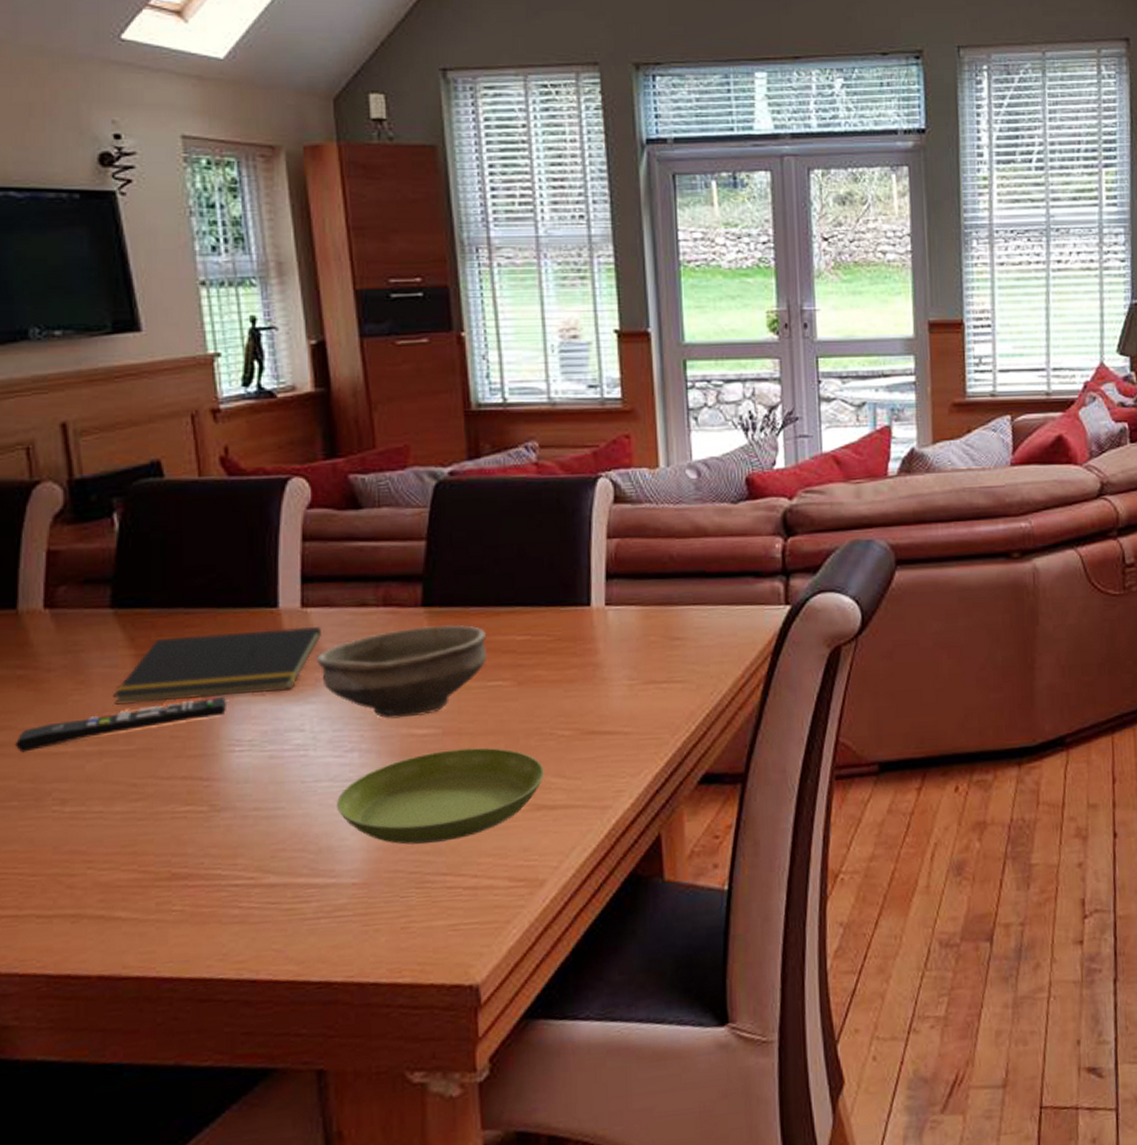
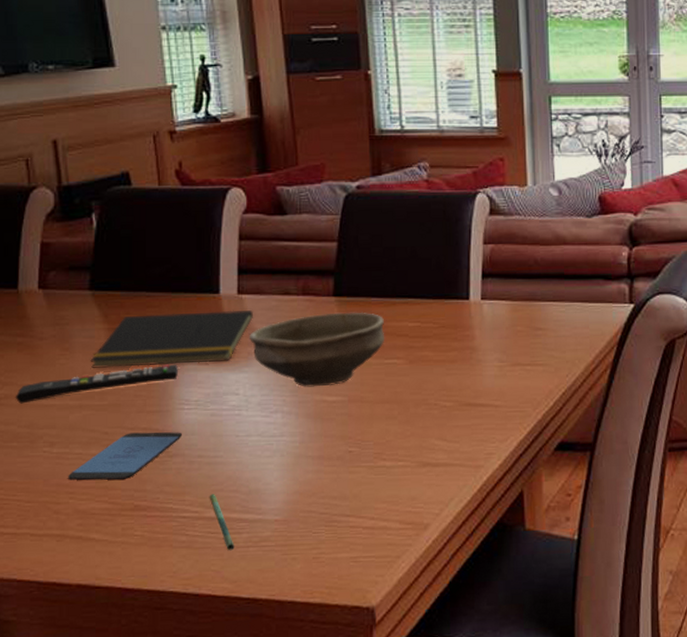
smartphone: none [85,780,232,846] -> present [68,432,182,481]
pen: none [268,855,301,925] -> present [209,494,235,551]
saucer: present [337,747,545,845] -> none [264,413,430,490]

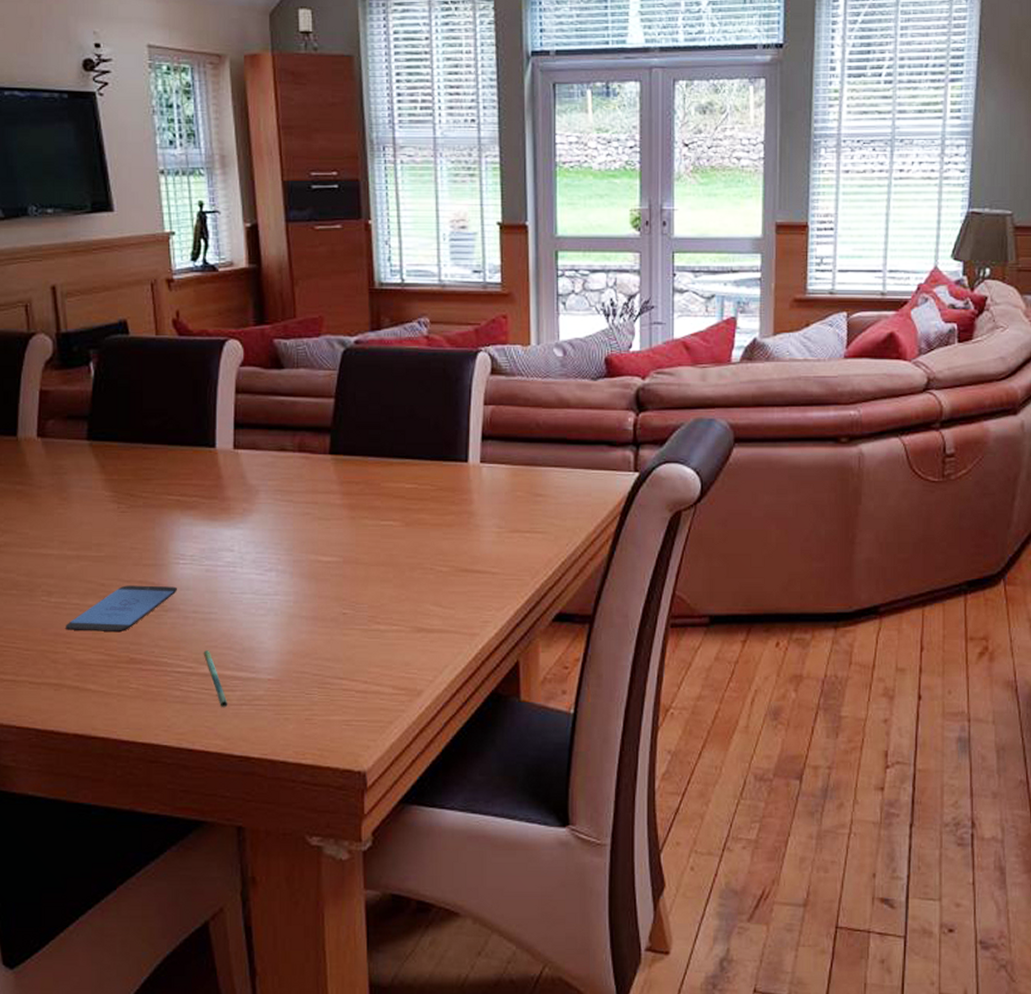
remote control: present [15,364,179,404] -> none [14,518,175,552]
notepad: present [90,310,253,368] -> none [87,465,249,519]
bowl: present [250,312,385,387] -> none [245,471,382,546]

